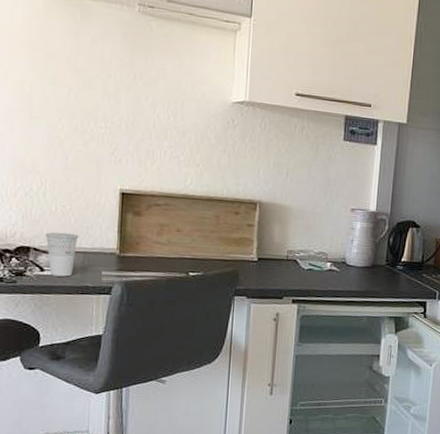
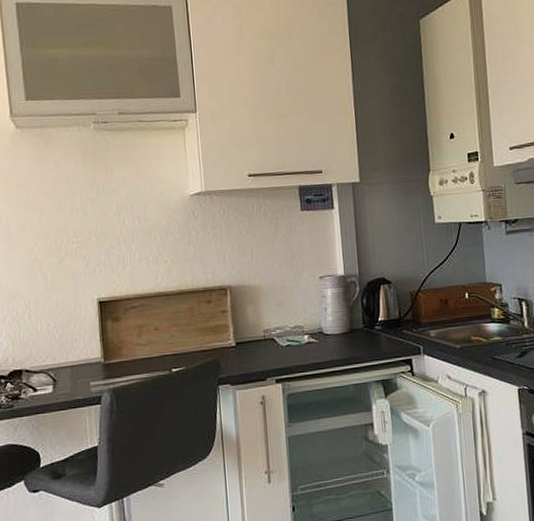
cup: present [45,232,79,277] -> none [34,349,65,395]

